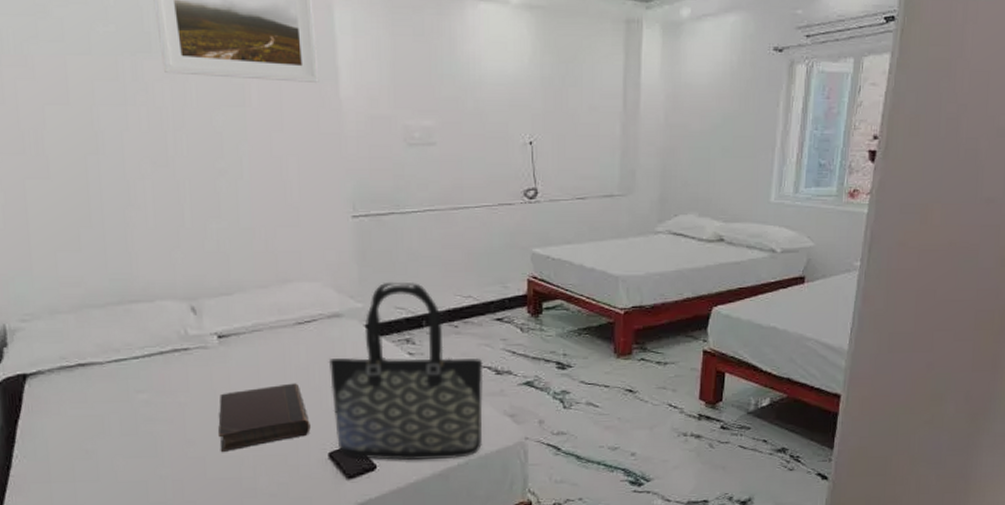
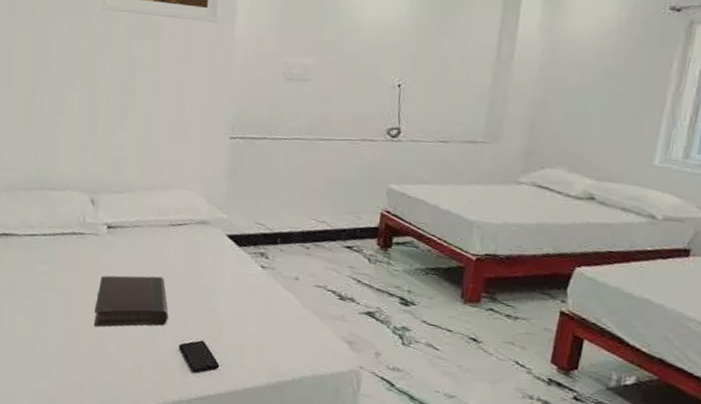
tote bag: present [328,281,484,460] -> none [188,199,328,375]

